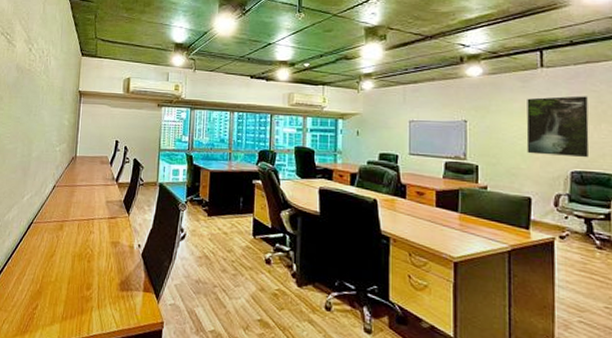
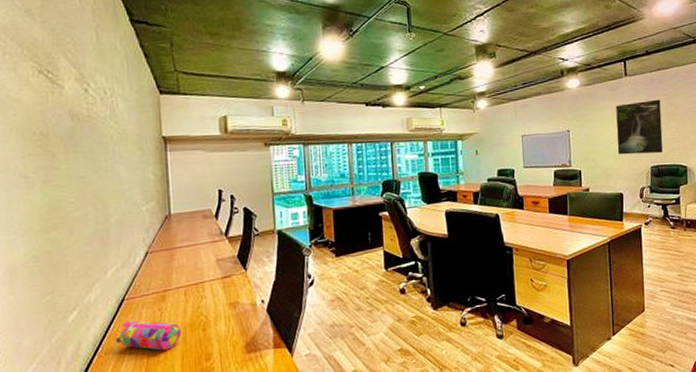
pencil case: none [21,241,71,273] -> present [115,320,181,351]

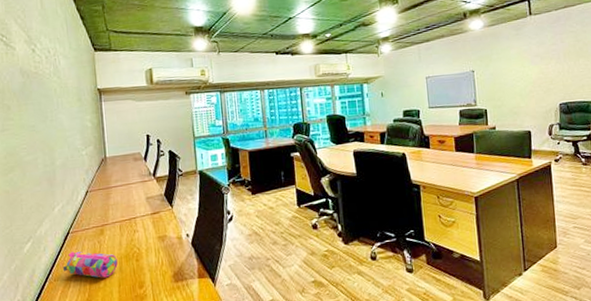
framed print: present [616,99,663,155] -> none [521,36,572,93]

